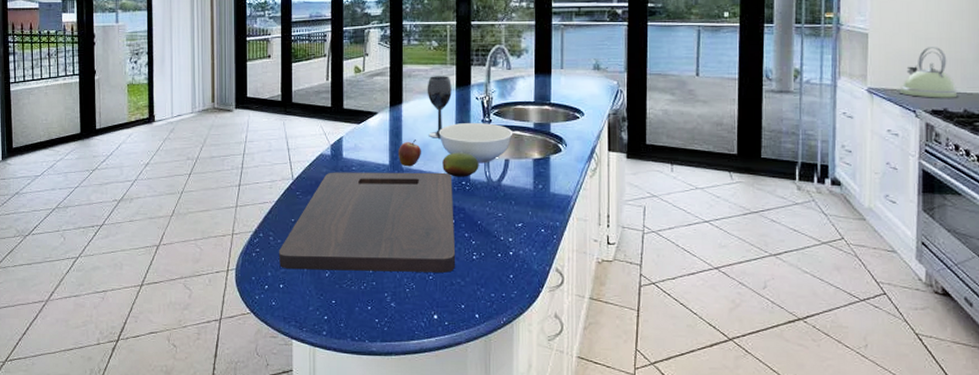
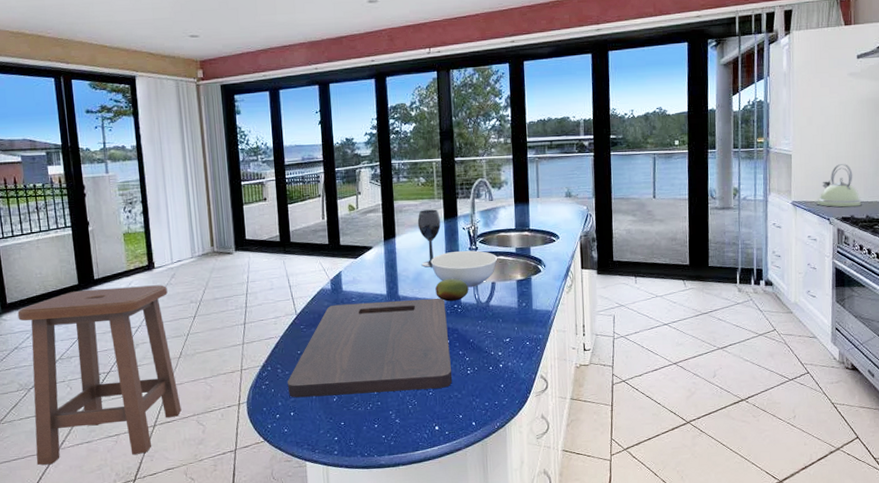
stool: none [21,139,169,316] -> present [17,285,182,465]
fruit: present [397,140,421,167] -> none [393,270,416,295]

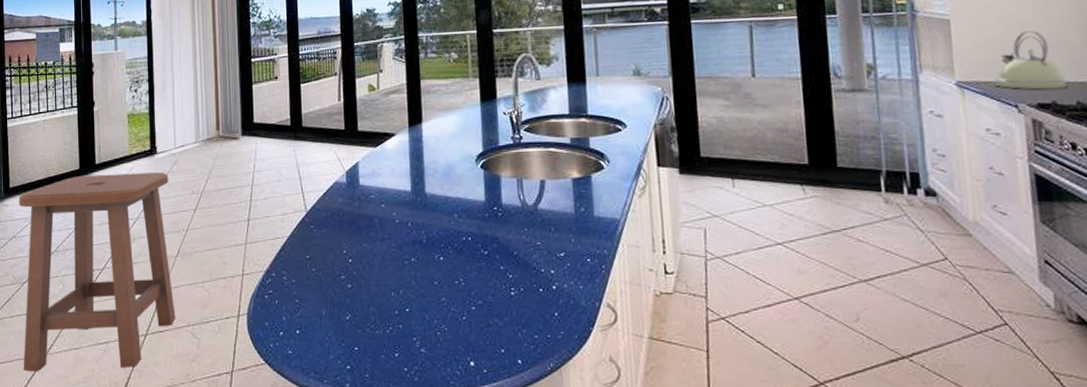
cutting board: present [287,298,452,398] -> none [293,197,491,313]
wine glass: present [417,209,441,268] -> none [448,90,476,160]
bowl: present [430,250,498,288] -> none [464,140,548,186]
fruit: present [435,278,469,302] -> none [470,174,512,203]

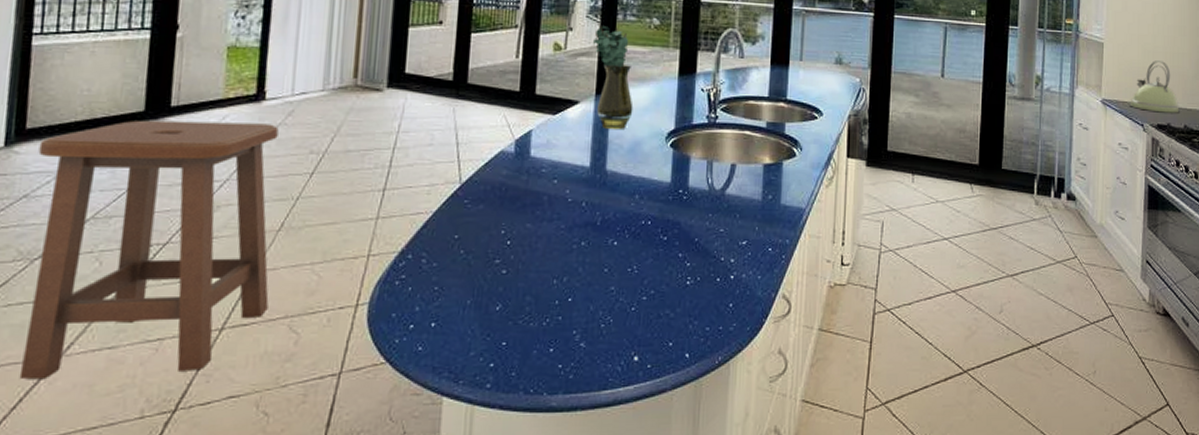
vase: none [400,63,444,156] -> present [592,23,634,129]

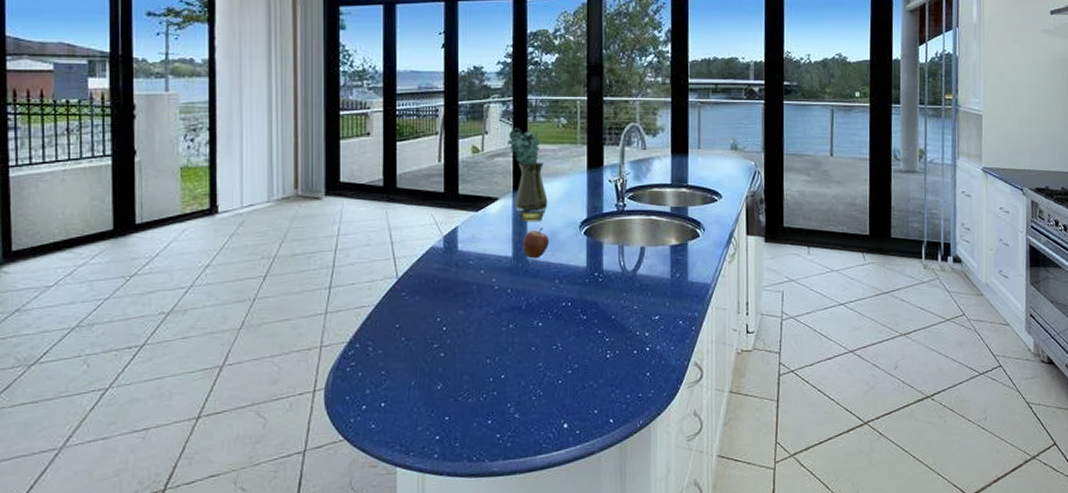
stool: present [19,120,279,380] -> none [25,234,237,469]
fruit: none [601,137,631,171] -> present [522,228,549,259]
kettle: present [1130,60,1180,113] -> none [1009,128,1057,177]

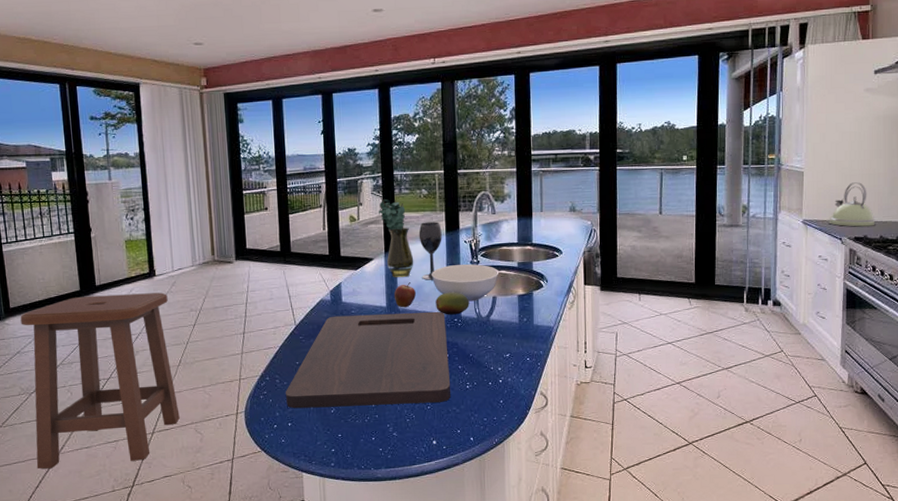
stool: none [25,234,237,469] -> present [20,292,180,469]
cutting board: none [379,263,587,385] -> present [285,311,450,409]
wine glass: none [555,156,583,226] -> present [418,222,442,280]
bowl: none [568,207,649,252] -> present [431,264,499,302]
fruit: none [573,240,613,268] -> present [436,292,469,315]
kettle: none [1009,128,1057,177] -> present [829,182,876,227]

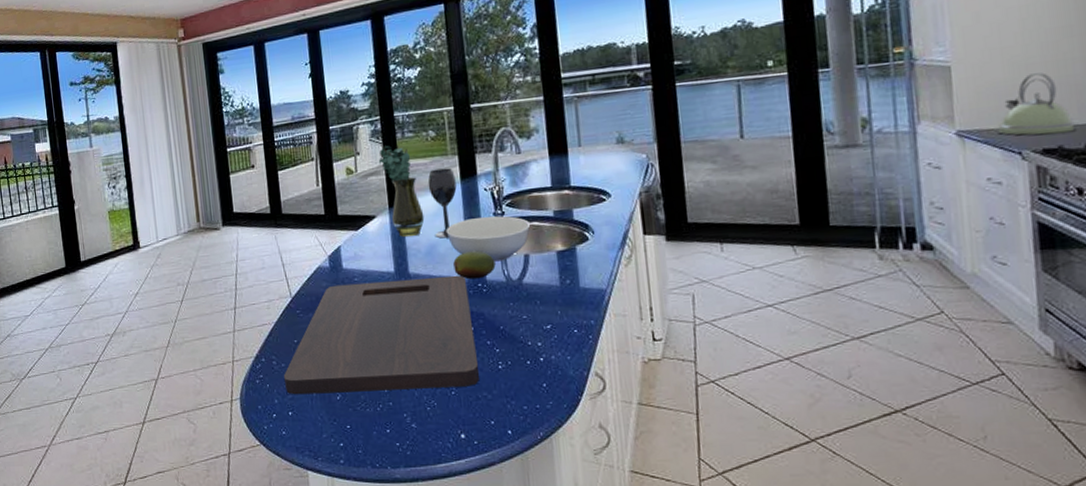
stool: present [20,292,180,469] -> none [9,266,171,462]
fruit: present [393,282,416,308] -> none [402,242,429,273]

